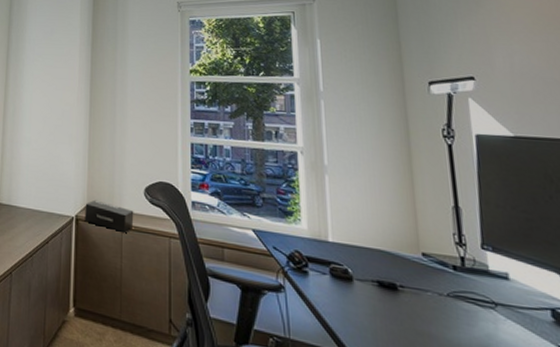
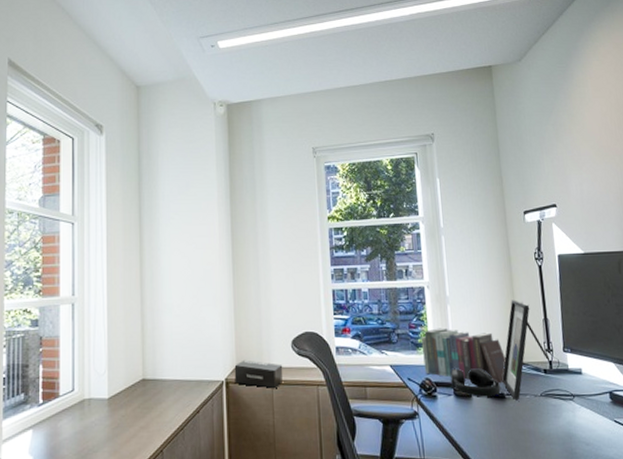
books: none [291,198,400,272] -> present [421,328,506,384]
headphones: none [326,245,392,286] -> present [450,368,501,397]
picture frame: none [394,179,462,295] -> present [502,300,550,400]

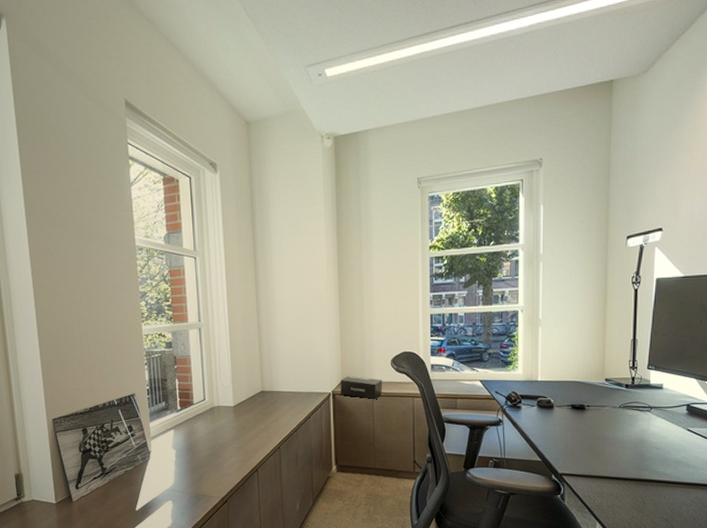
books: present [421,328,506,384] -> none [511,348,590,397]
headphones: present [450,368,501,397] -> none [536,383,582,408]
picture frame: present [502,300,550,400] -> none [584,322,633,410]

